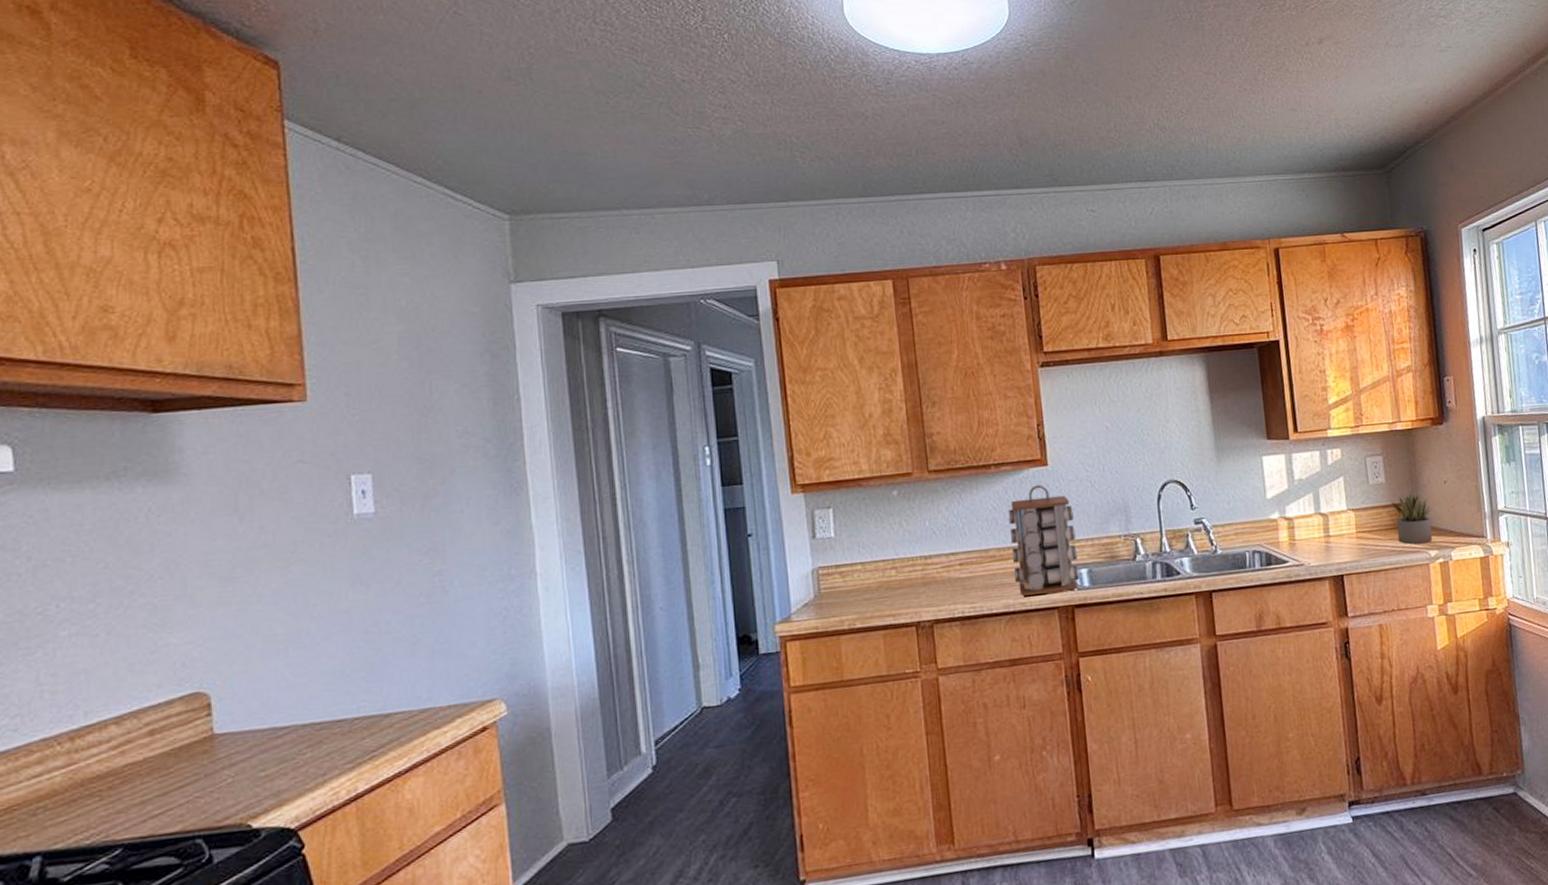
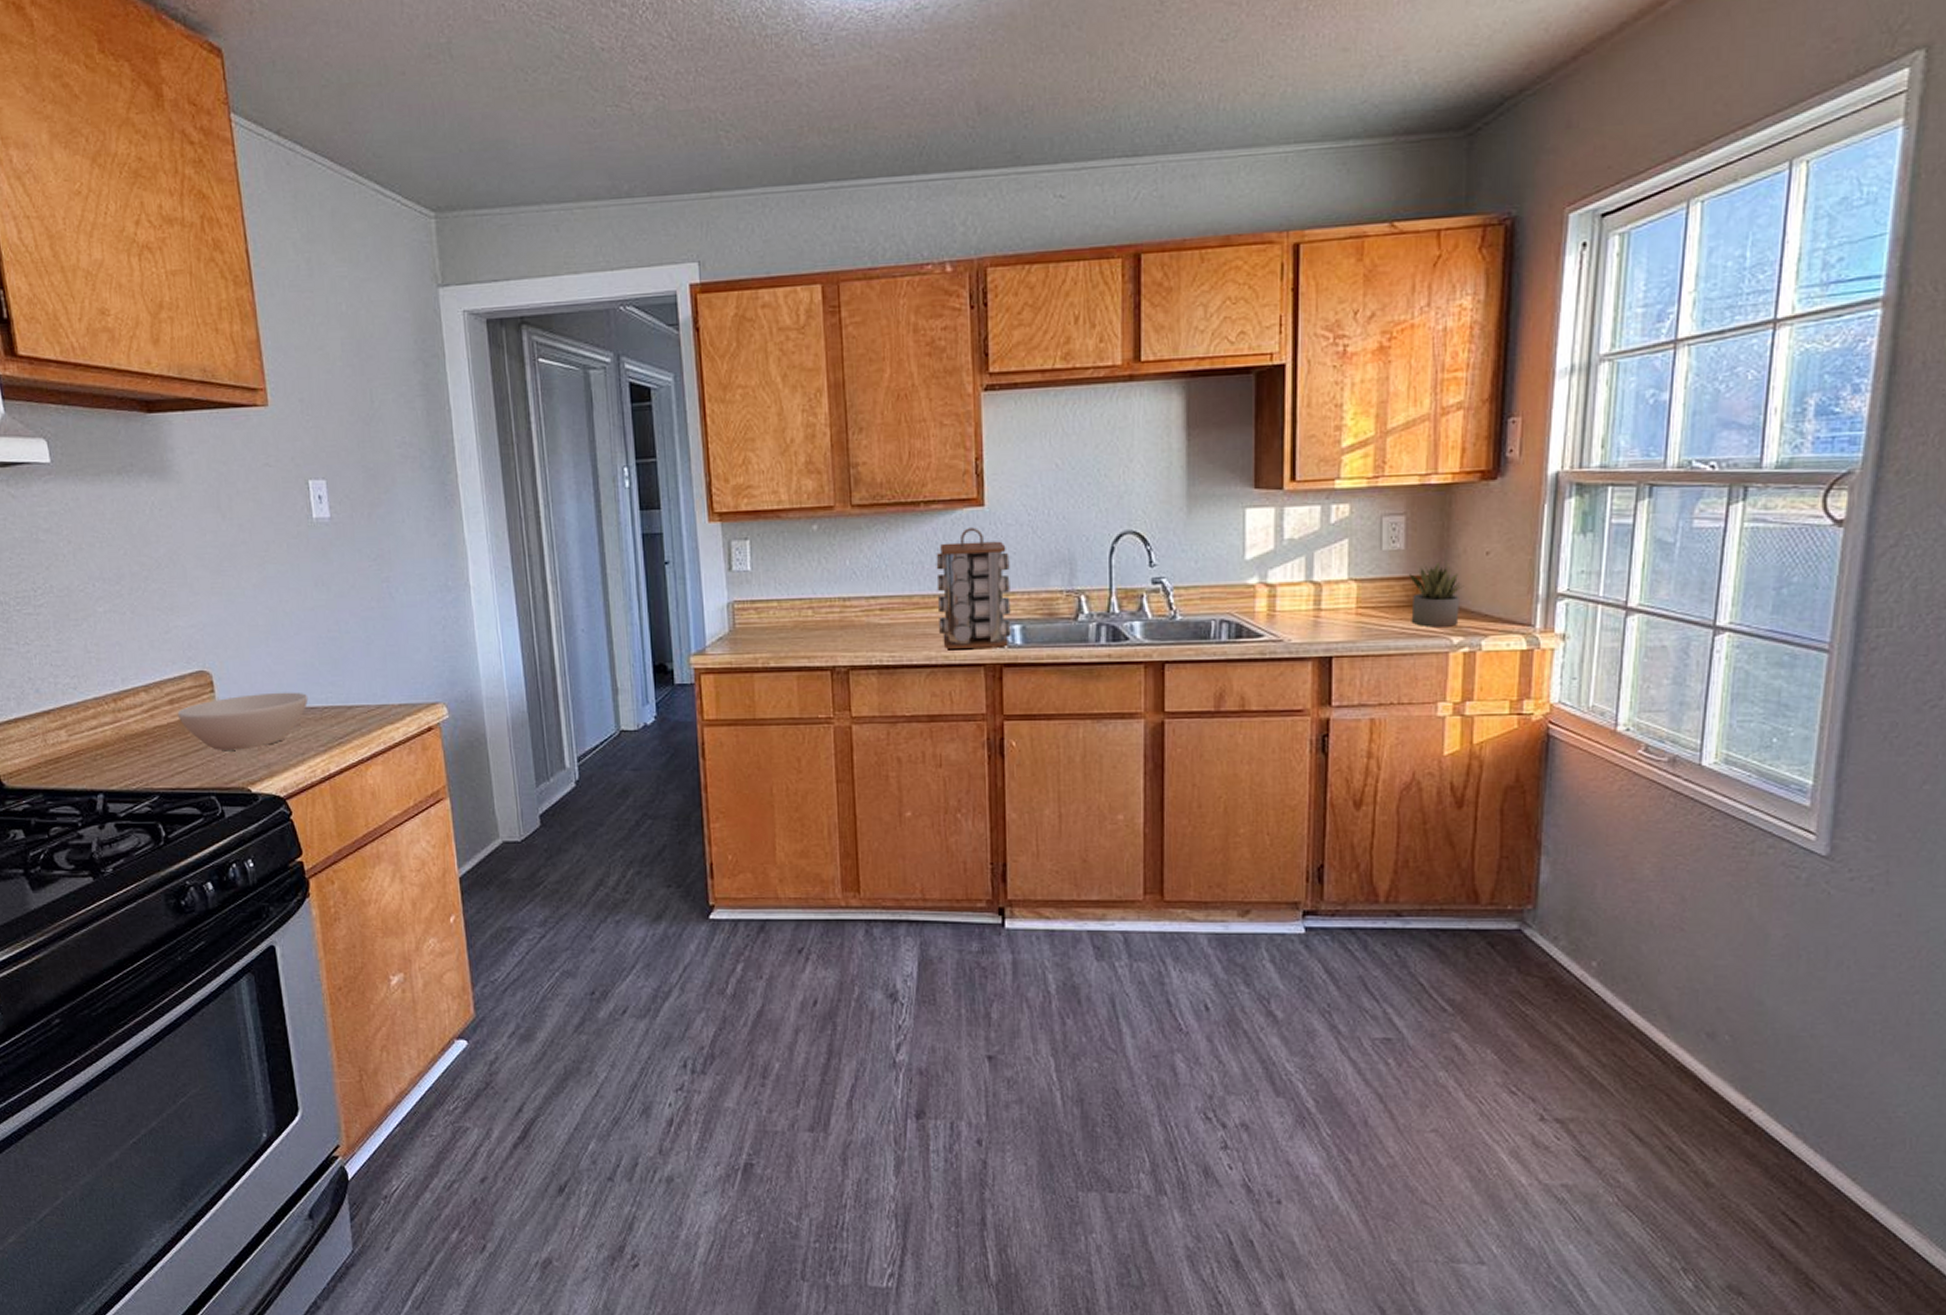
soup bowl: none [158,704,335,784] -> present [177,692,309,750]

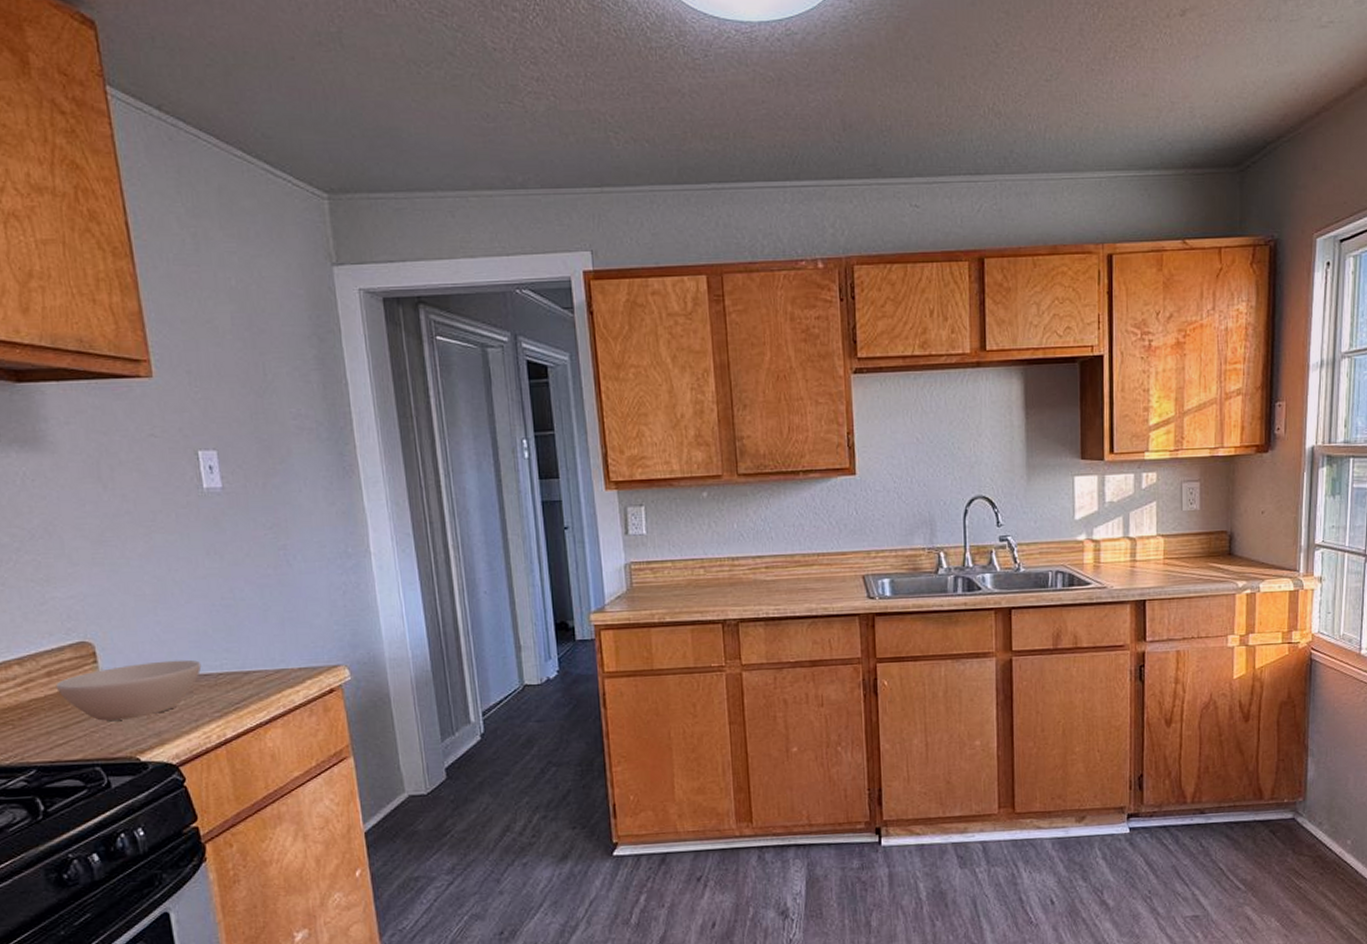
spice rack: present [936,527,1011,650] -> none [814,494,882,602]
succulent plant: present [1408,561,1465,627] -> none [1203,519,1246,574]

